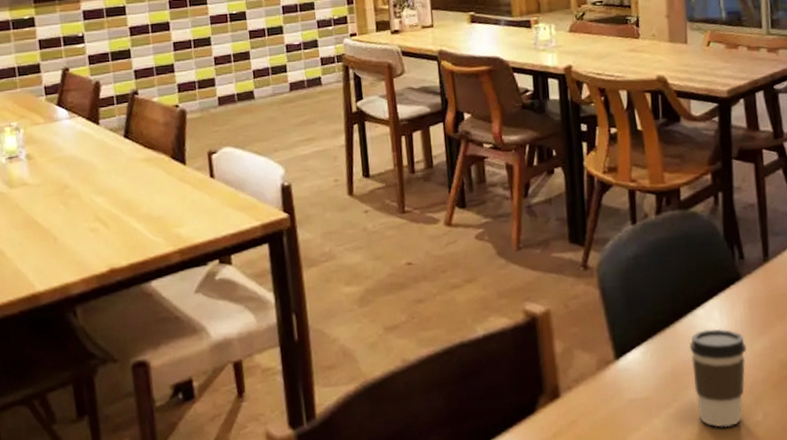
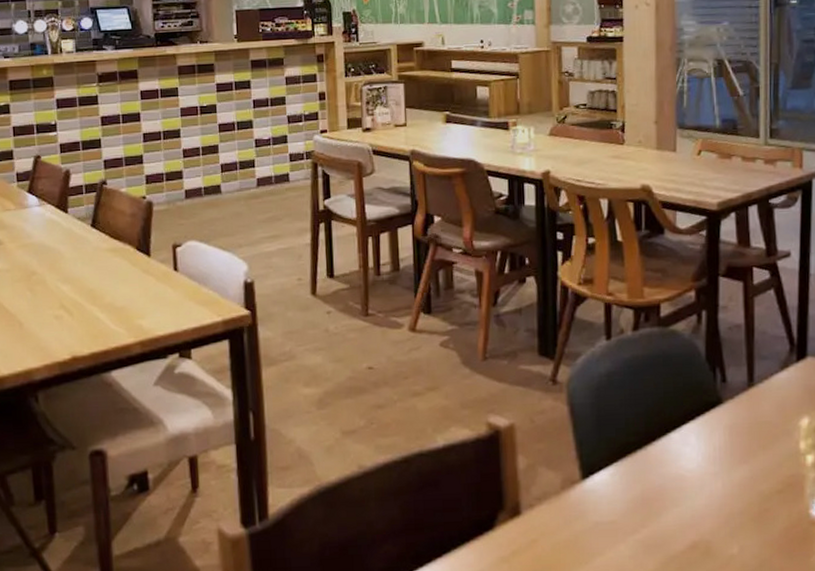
coffee cup: present [690,328,746,427] -> none [663,454,724,559]

